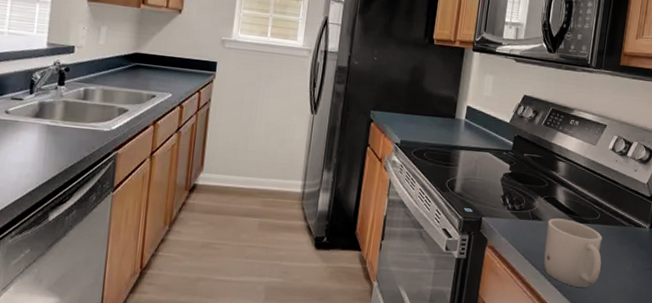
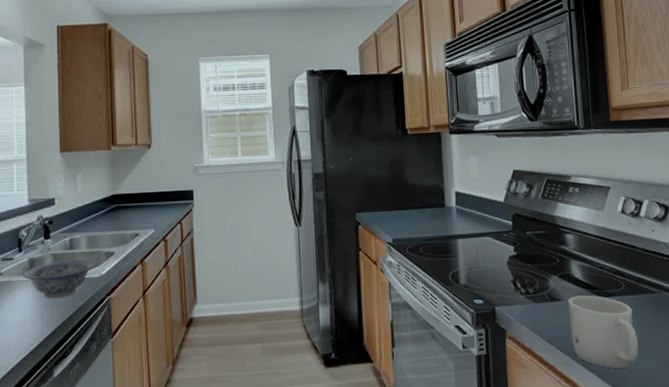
bowl: none [30,109,107,146] -> present [23,259,95,299]

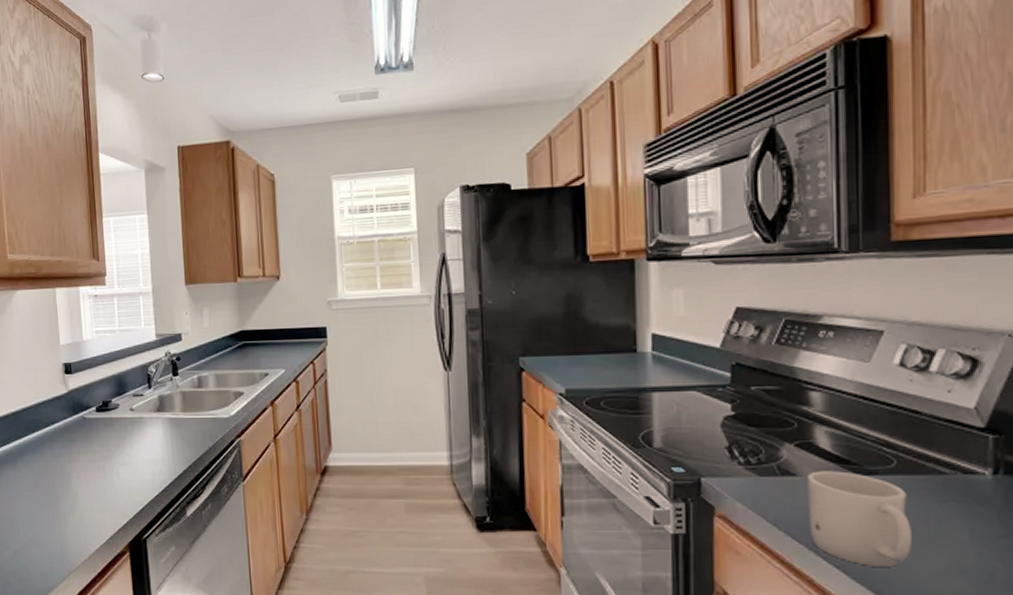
bowl: present [23,259,95,299] -> none [153,398,224,438]

